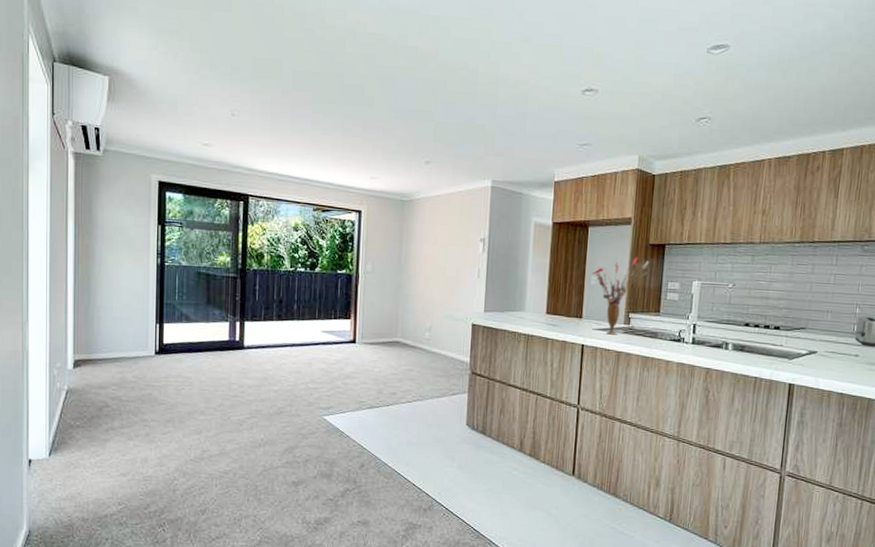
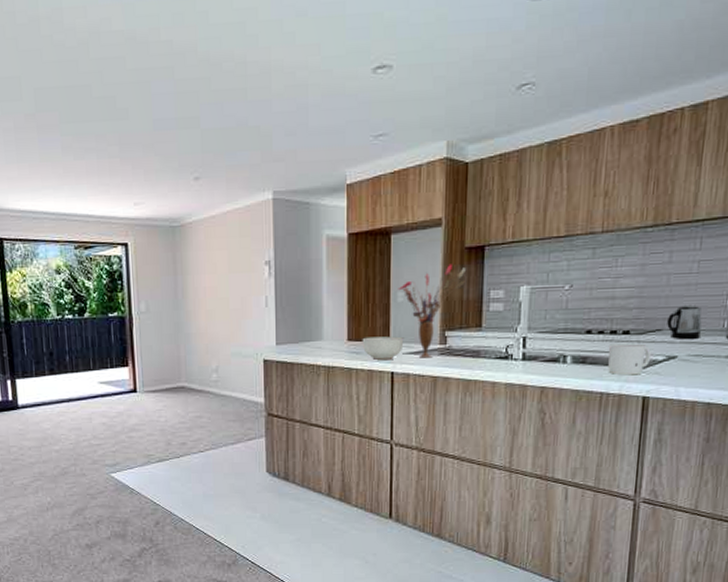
bowl: none [558,312,595,333] -> present [362,336,404,360]
mug: none [761,337,796,365] -> present [607,343,651,376]
kettle: none [809,310,837,338] -> present [667,306,702,339]

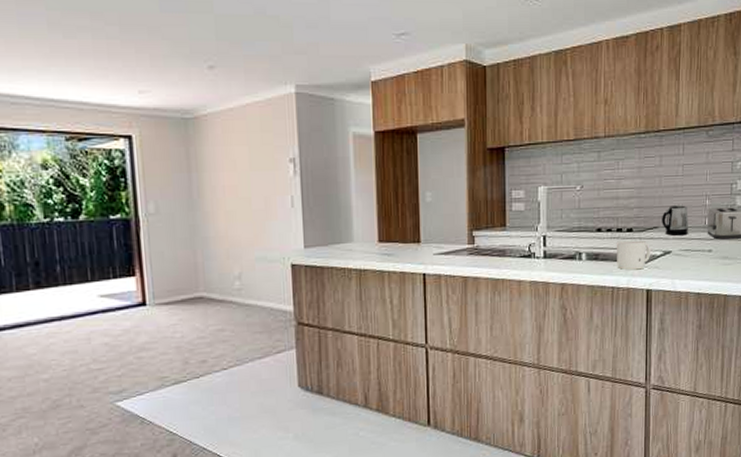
bowl: present [362,336,404,360] -> none [393,237,434,261]
bouquet: present [398,263,466,358] -> none [426,164,489,259]

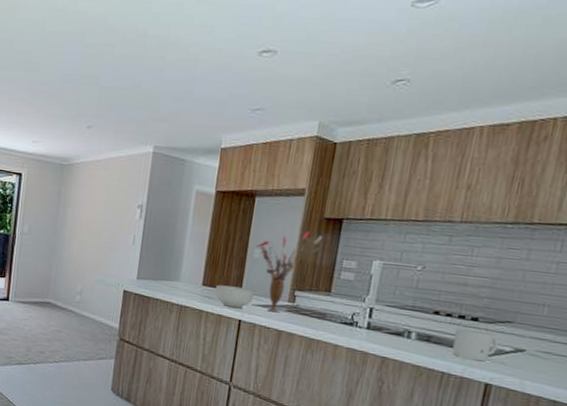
bowl: none [393,237,434,261] -> present [215,284,255,308]
bouquet: none [426,164,489,259] -> present [255,230,322,313]
kettle: present [662,205,688,236] -> none [518,302,556,337]

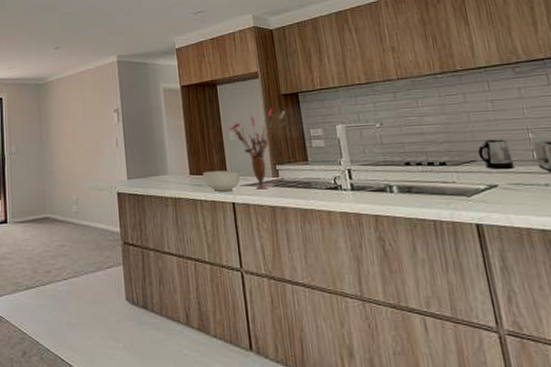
mug: present [452,328,498,362] -> none [429,173,473,204]
kettle: none [518,302,556,337] -> present [478,139,514,169]

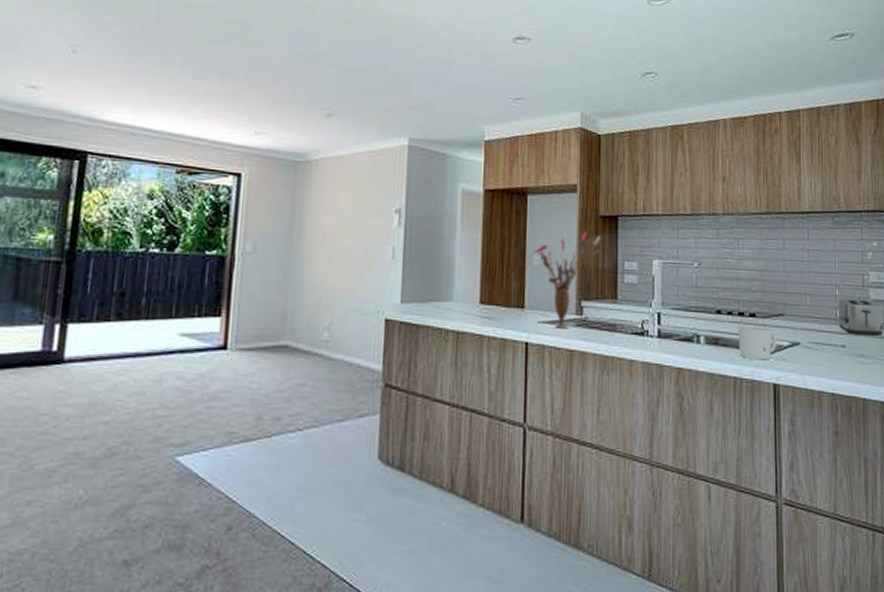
bowl: present [202,170,241,191] -> none [495,301,539,328]
mug: none [429,173,473,204] -> present [738,326,776,361]
kettle: present [478,139,514,169] -> none [788,292,818,326]

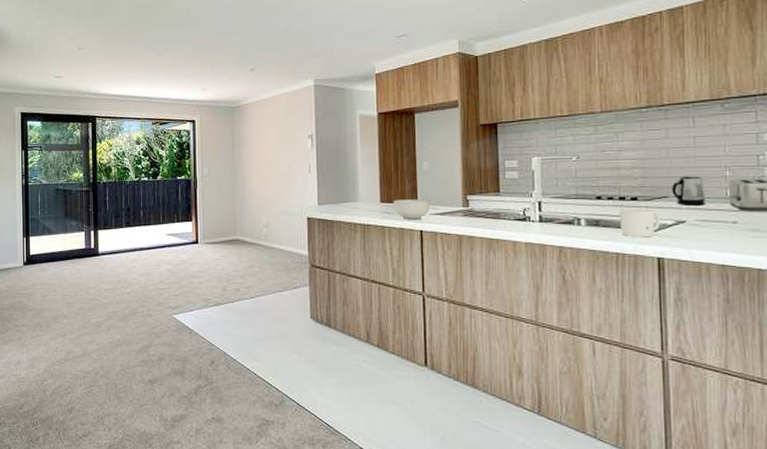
bowl: none [495,301,539,328] -> present [393,199,431,219]
bouquet: present [533,230,600,329] -> none [423,138,482,219]
kettle: none [788,292,818,326] -> present [672,176,705,206]

